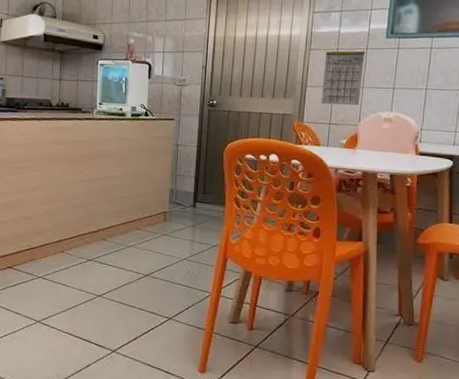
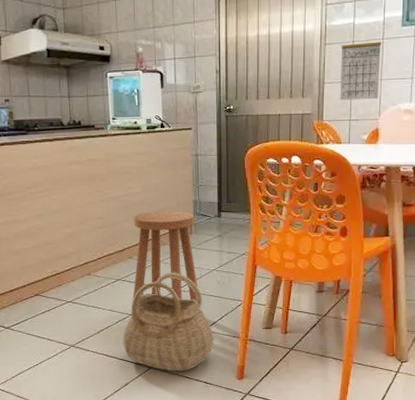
basket: none [88,257,179,359] -> present [122,273,214,372]
stool: none [99,195,170,297] -> present [131,211,202,315]

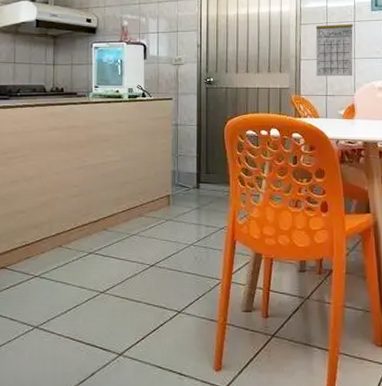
basket: present [122,273,214,372] -> none [91,247,190,361]
stool: present [131,211,202,315] -> none [102,180,178,293]

